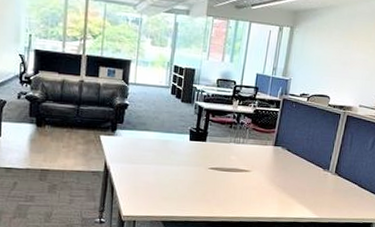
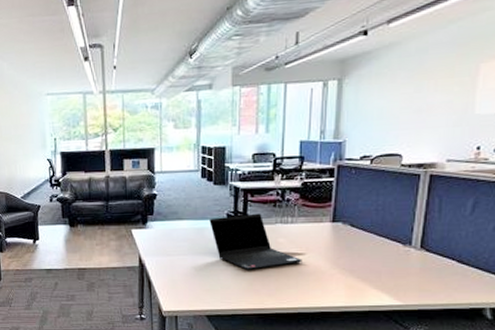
laptop computer: none [174,132,248,182] -> present [209,213,303,270]

